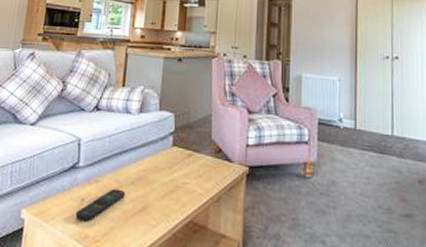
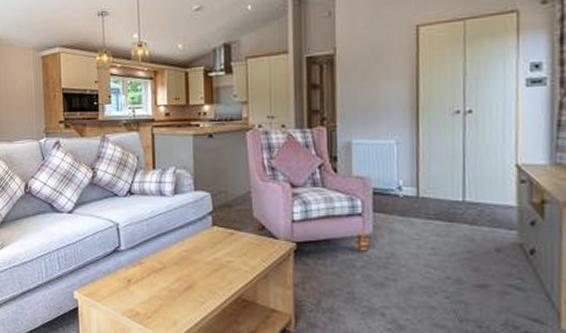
remote control: present [75,188,125,222] -> none [124,269,169,301]

